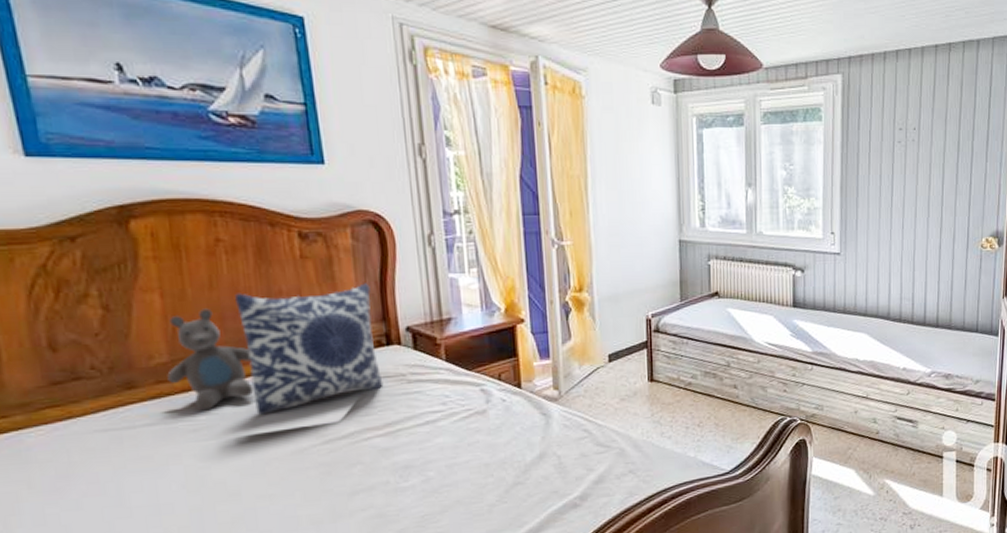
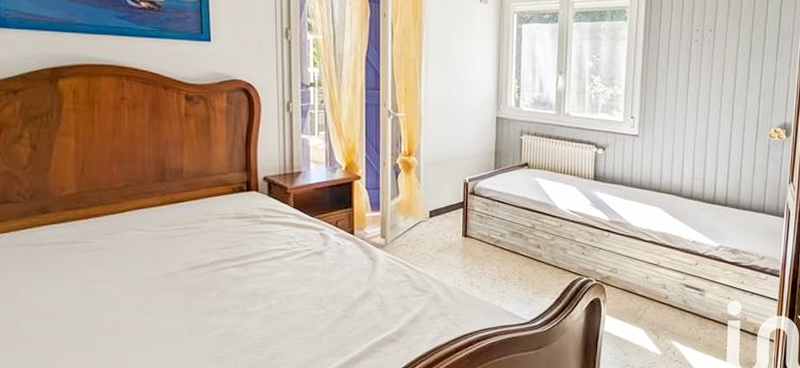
stuffed animal: present [167,308,254,411] -> none [74,152,139,235]
cushion: present [235,283,383,415] -> none [132,139,241,241]

